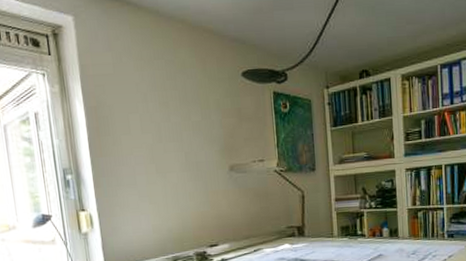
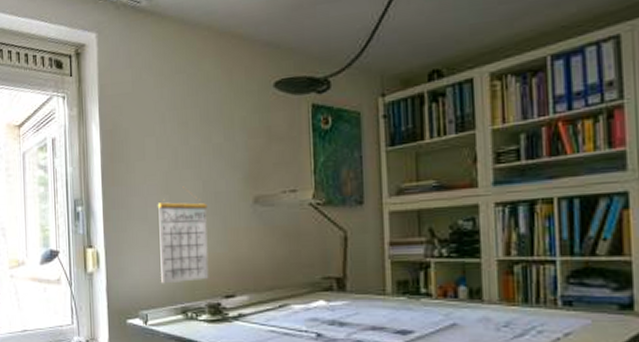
calendar: none [144,157,195,239] -> present [157,186,209,284]

